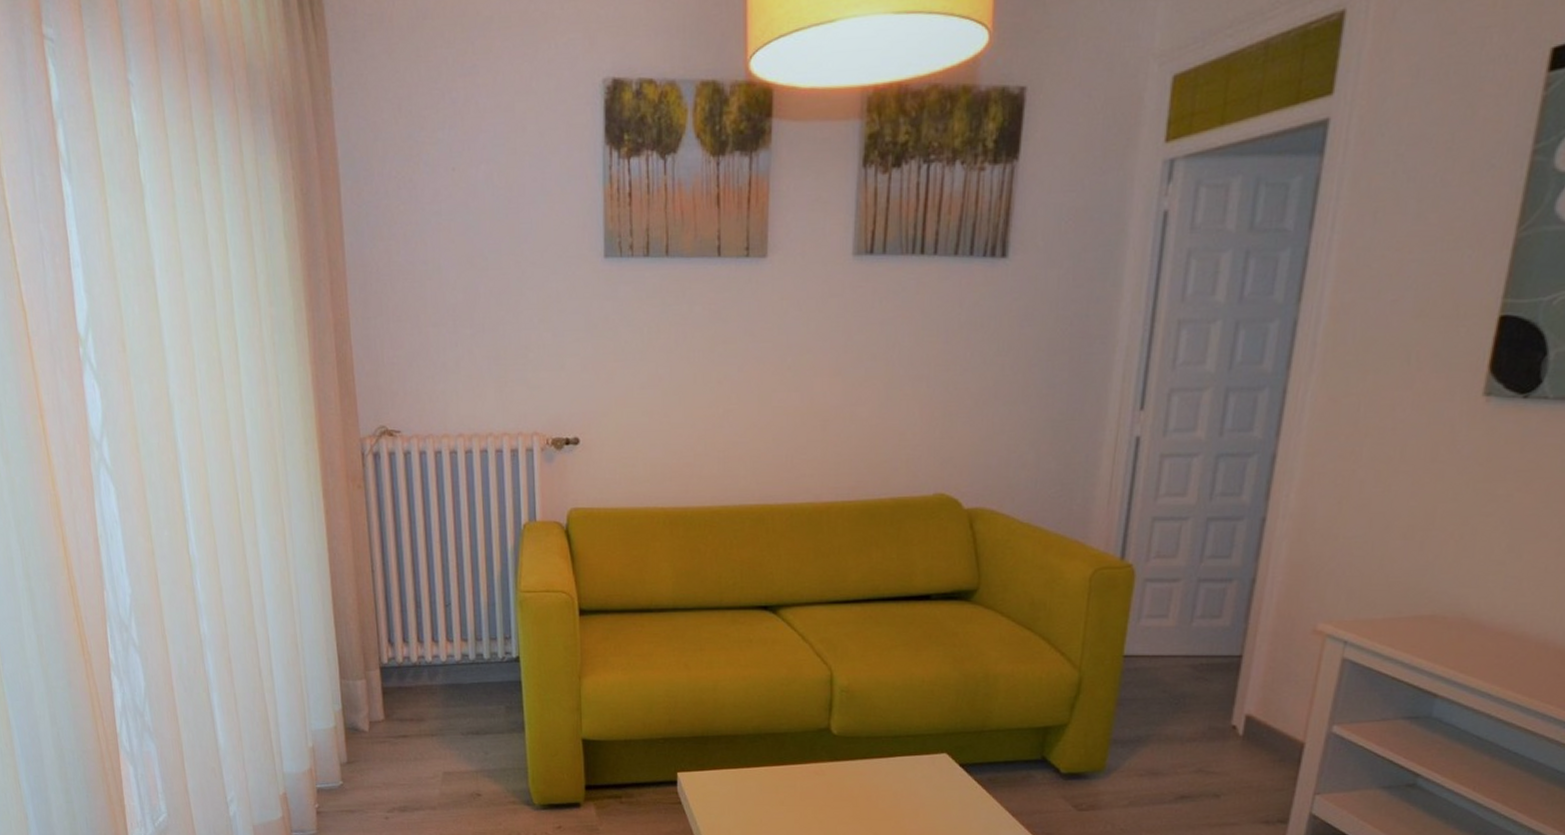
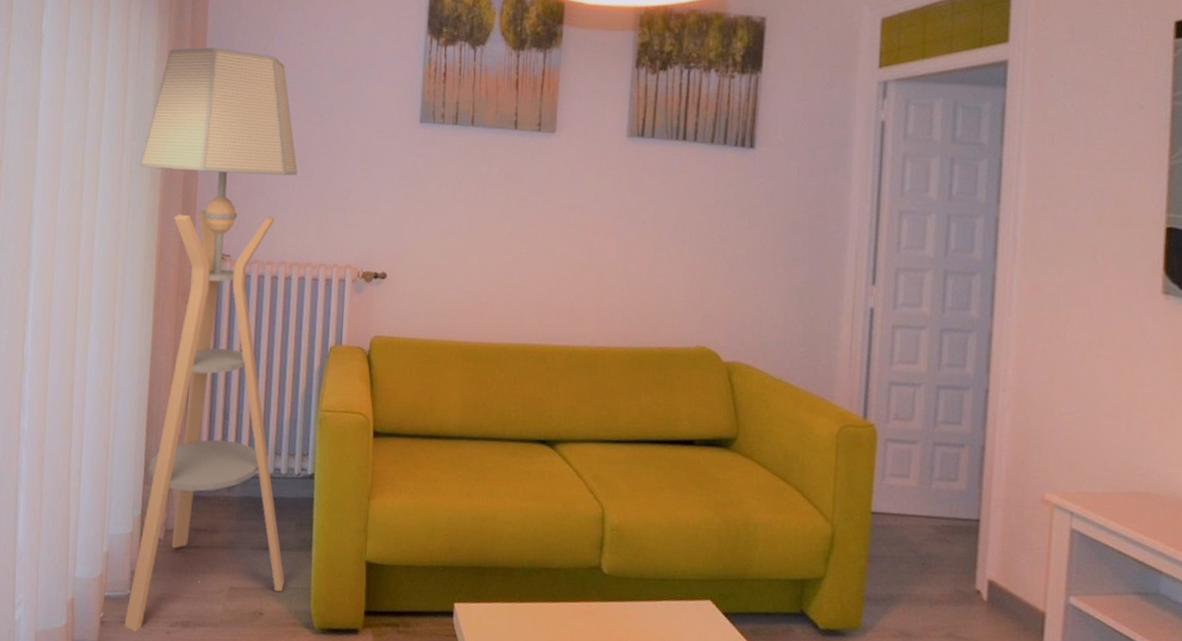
floor lamp: none [282,182,499,819] -> present [124,47,298,632]

